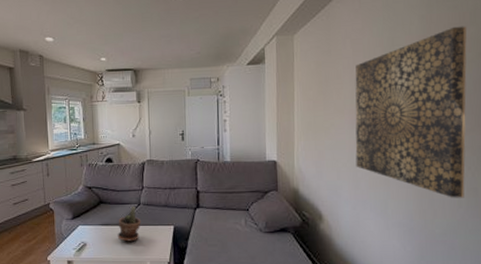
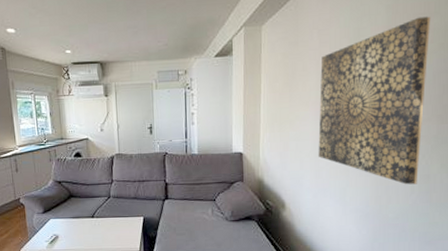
potted plant: present [117,207,142,242] -> none [88,200,112,233]

